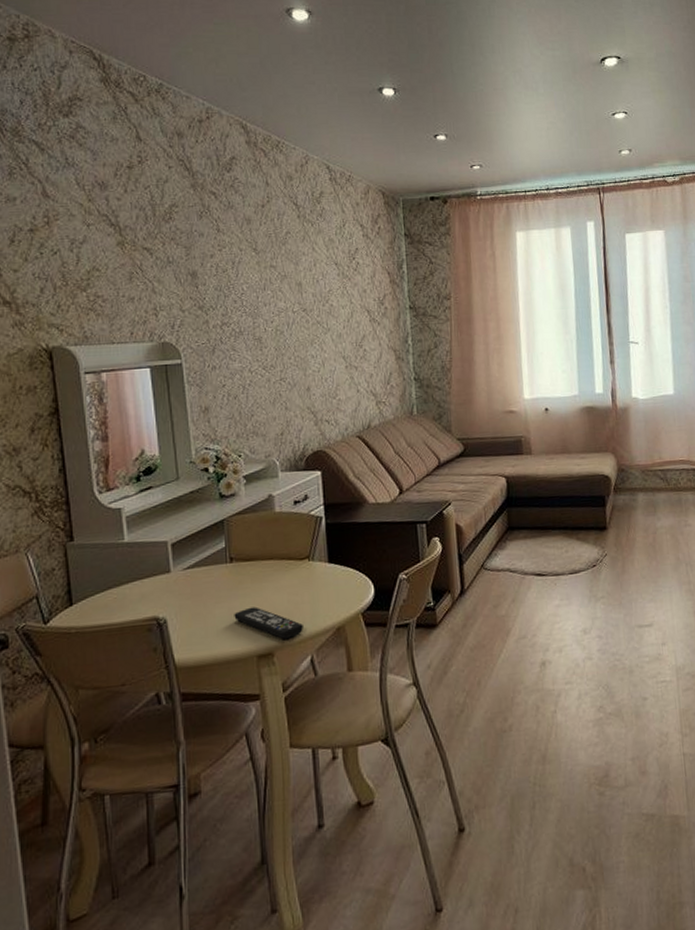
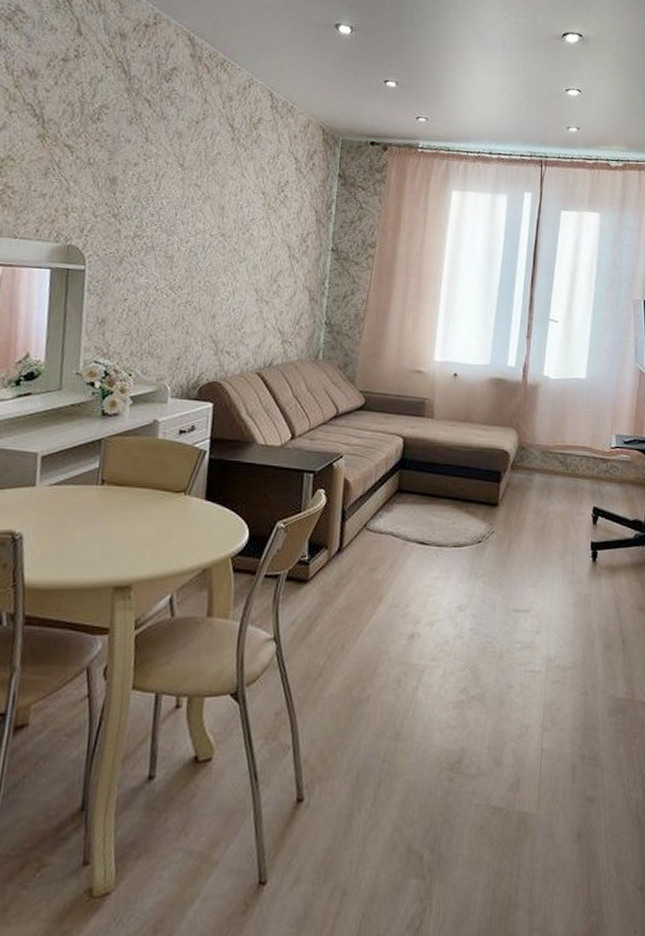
remote control: present [234,606,303,639] -> none [95,535,168,573]

